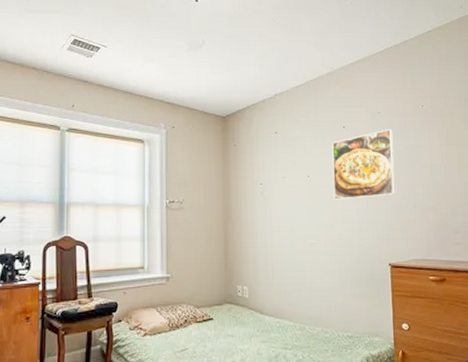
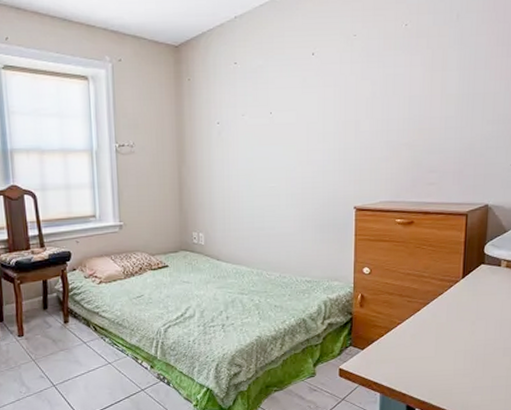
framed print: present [332,129,395,200] -> none [297,55,369,139]

